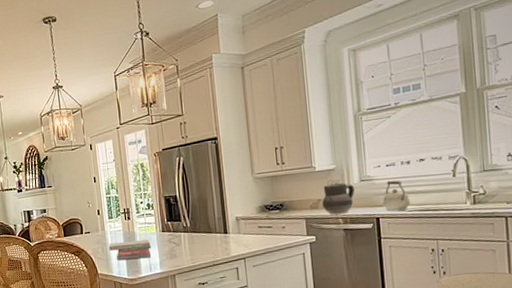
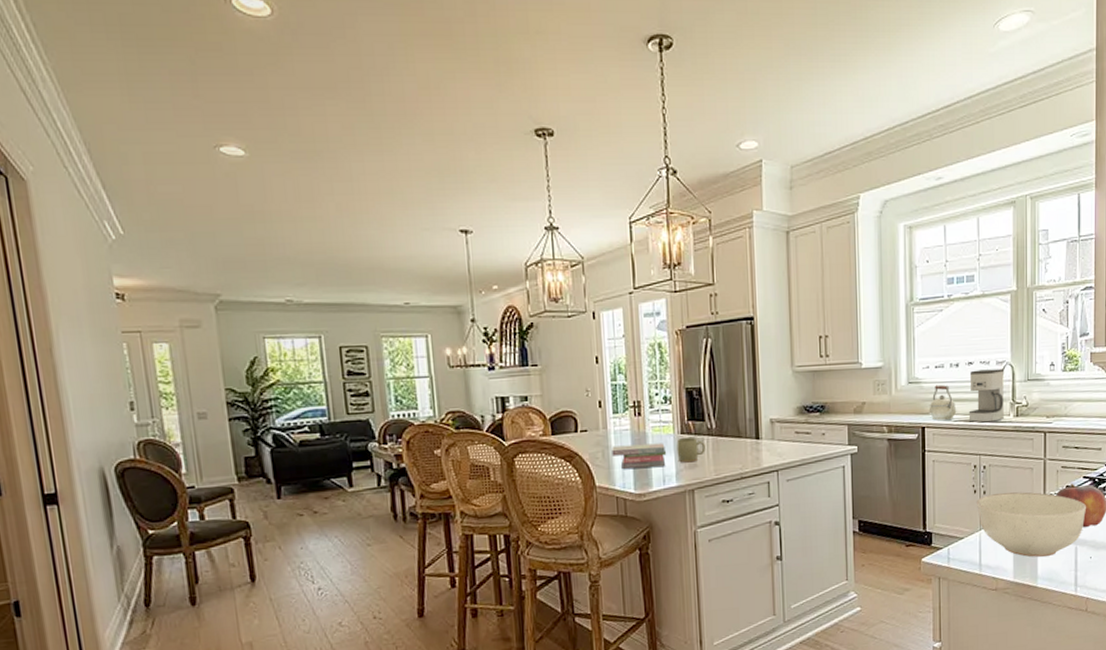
mug: none [159,234,183,254] -> present [676,437,705,463]
ceramic jug: present [322,183,355,215] -> none [867,384,902,422]
coffee maker: none [422,162,460,212] -> present [968,368,1004,423]

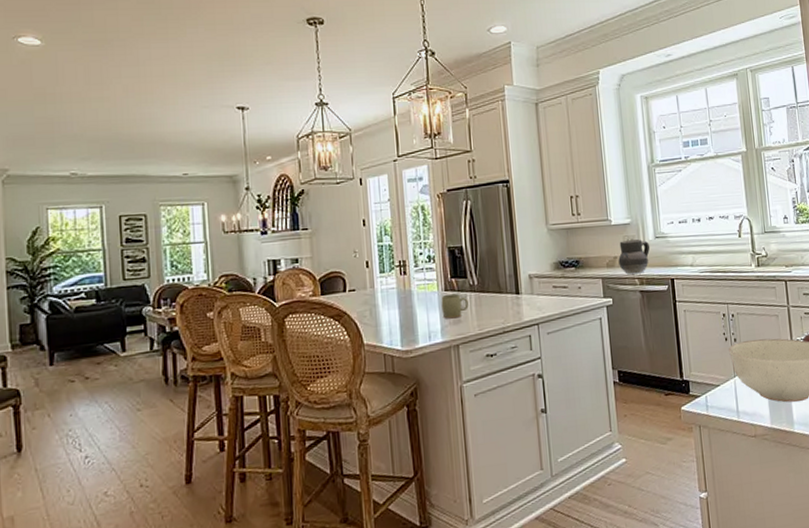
books: present [612,443,667,470] -> none [379,300,432,328]
ceramic jug: none [867,384,902,422] -> present [618,239,650,275]
kettle: present [928,384,957,421] -> none [676,238,703,272]
coffee maker: present [968,368,1004,423] -> none [712,222,746,274]

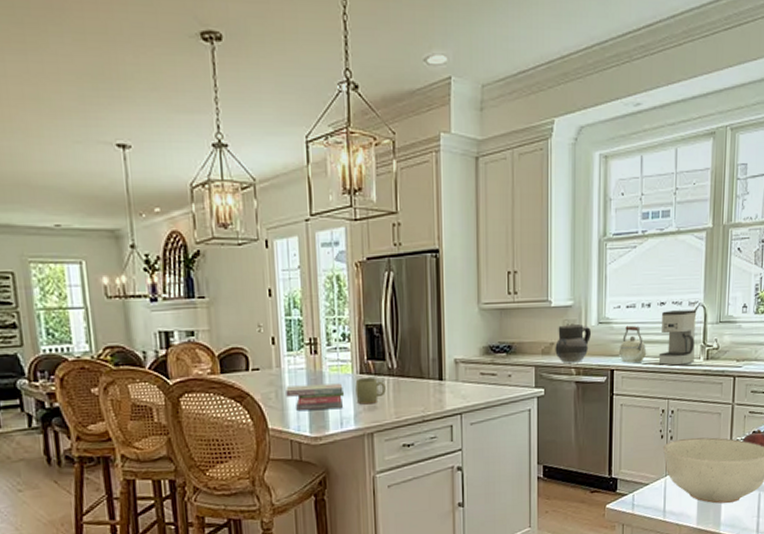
books: none [379,300,432,328] -> present [286,383,345,412]
kettle: none [676,238,703,272] -> present [618,325,647,363]
coffee maker: none [712,222,746,274] -> present [658,310,696,366]

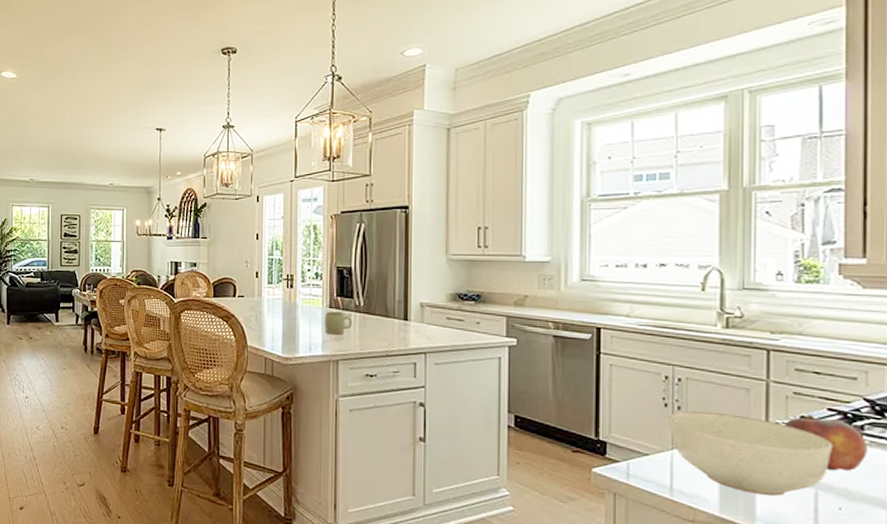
books: present [286,383,345,412] -> none [264,312,315,336]
ceramic jug: present [555,323,592,363] -> none [530,278,573,317]
kettle: present [618,325,647,363] -> none [606,284,643,323]
coffee maker: present [658,310,696,366] -> none [659,273,708,331]

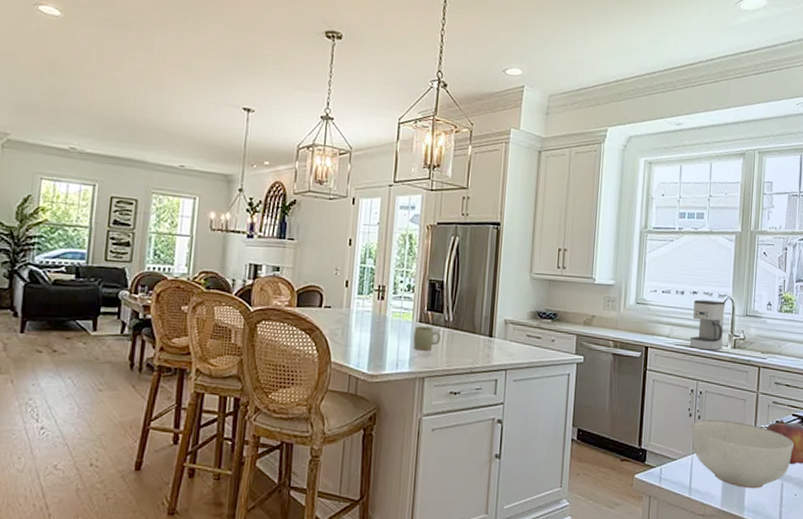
coffee maker: none [659,273,708,331] -> present [689,299,725,351]

